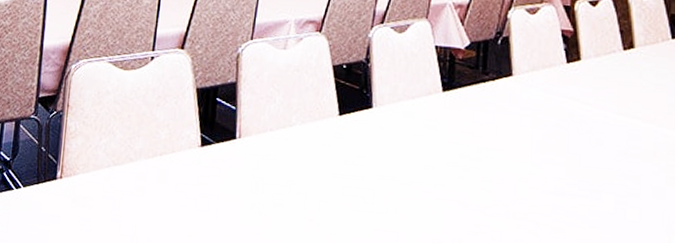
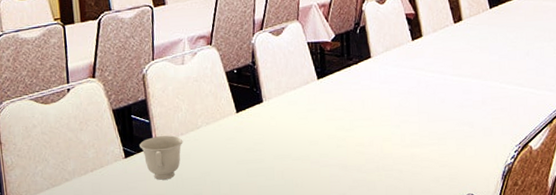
teacup: none [220,127,271,181] -> present [139,135,183,180]

